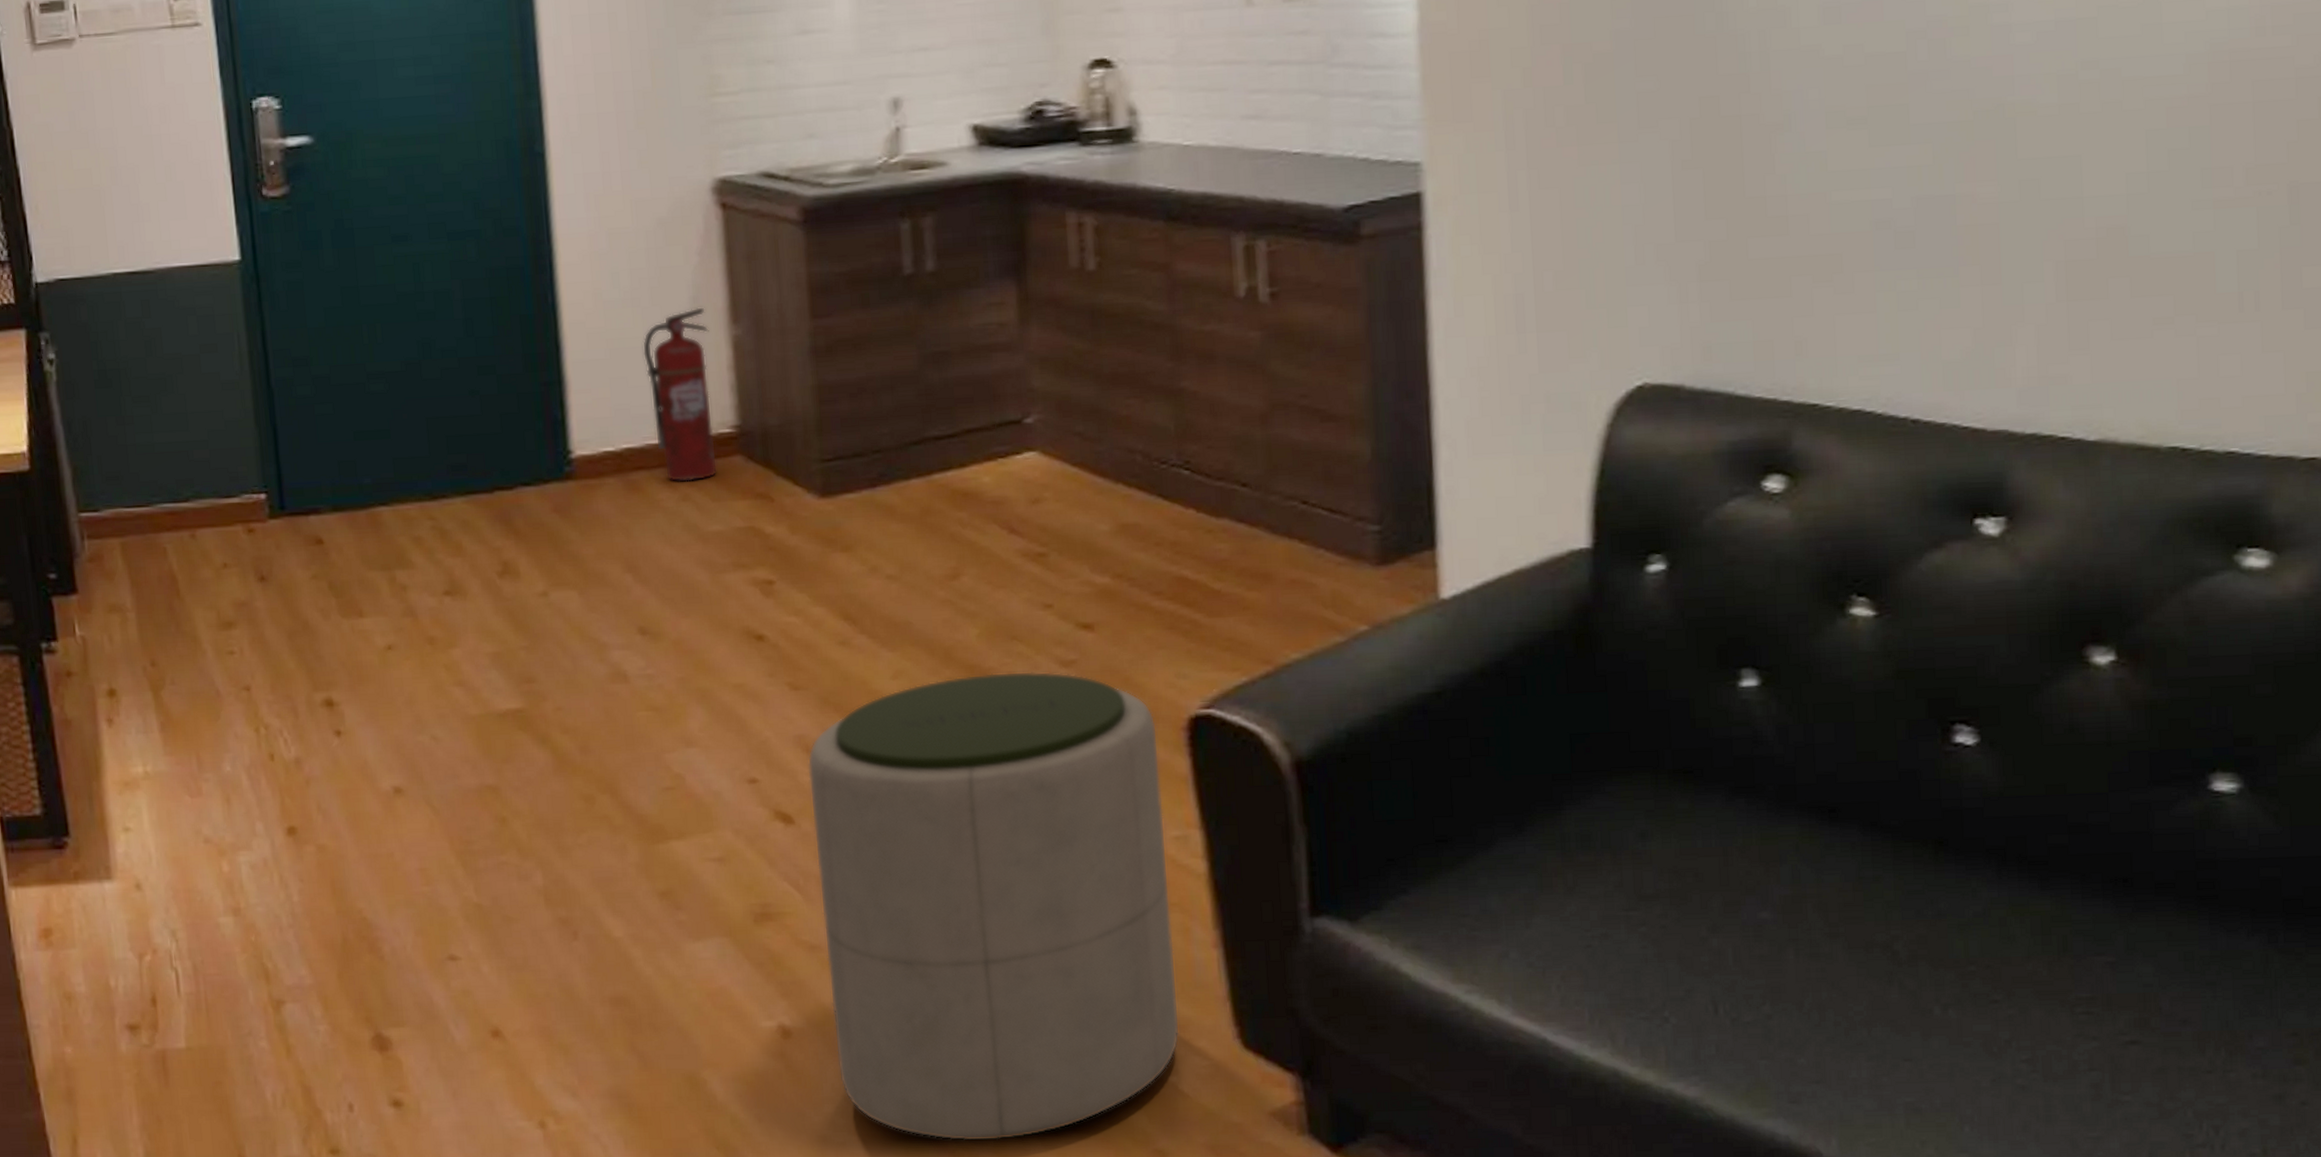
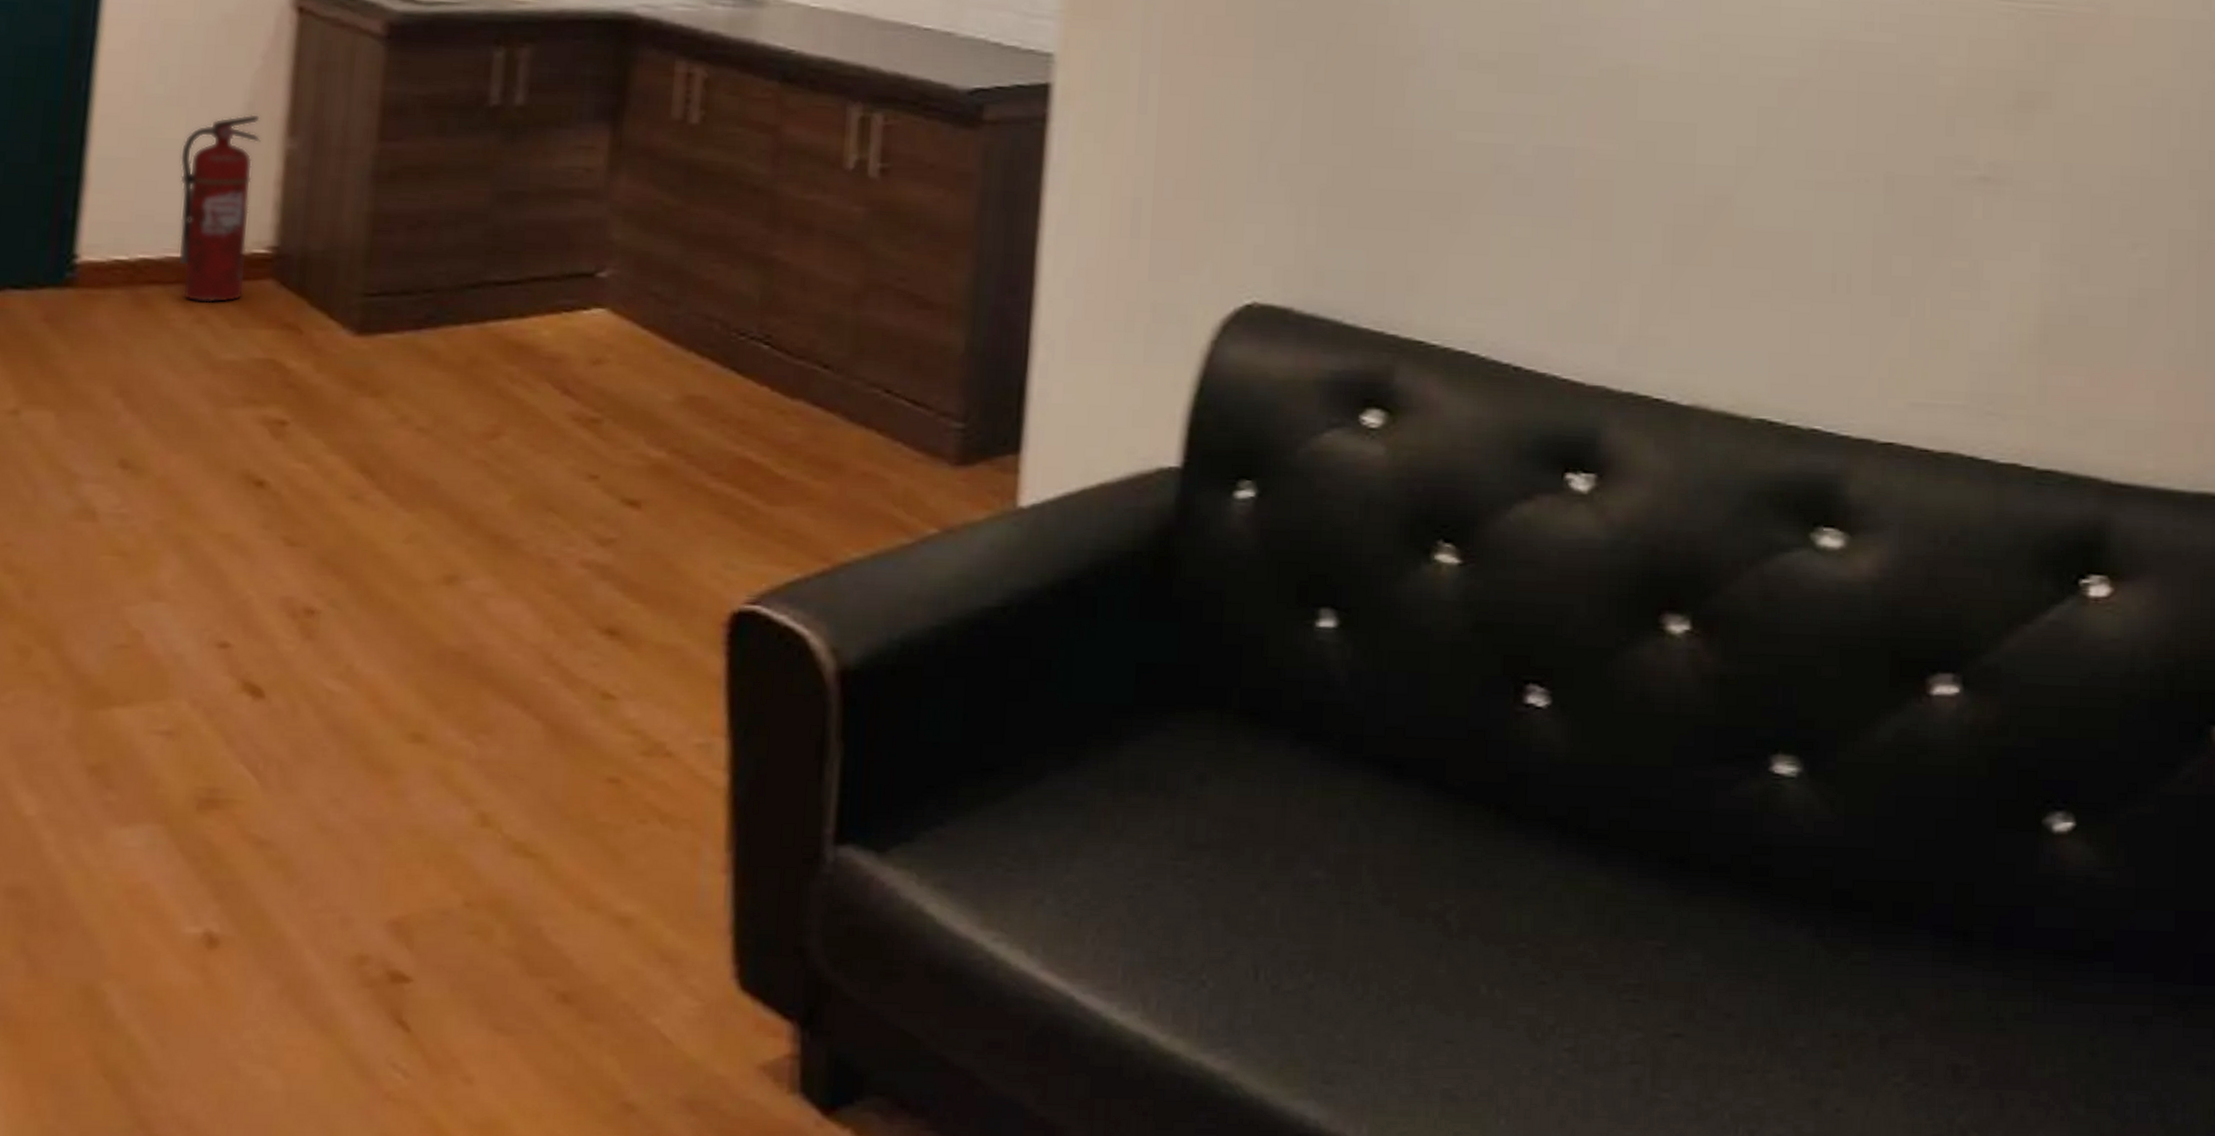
ottoman: present [807,671,1180,1142] -> none [267,545,695,1084]

